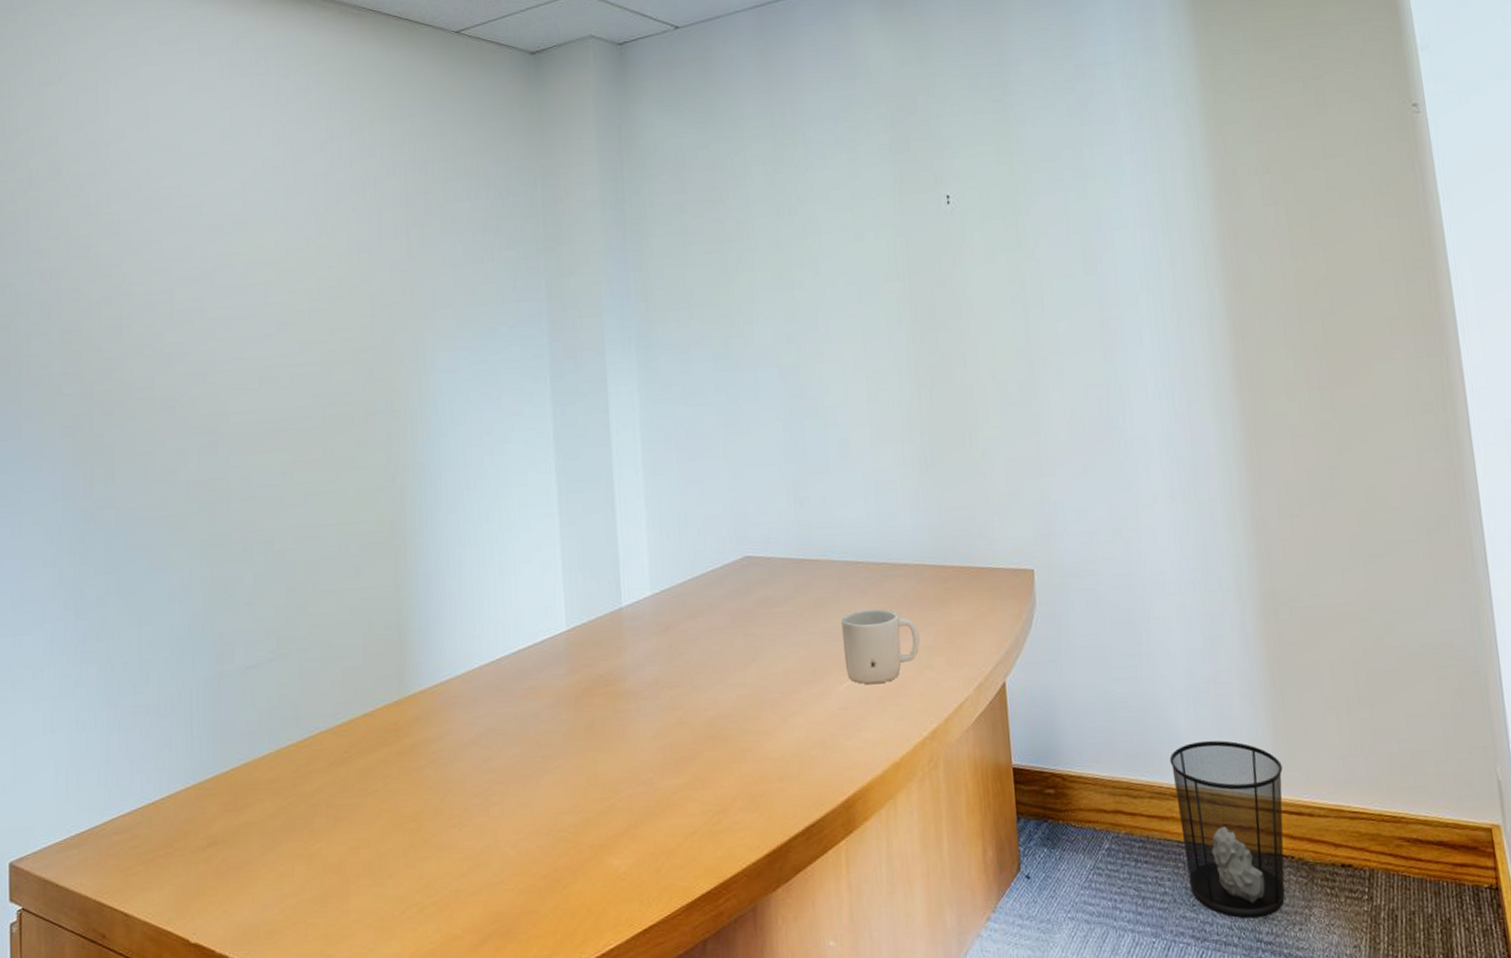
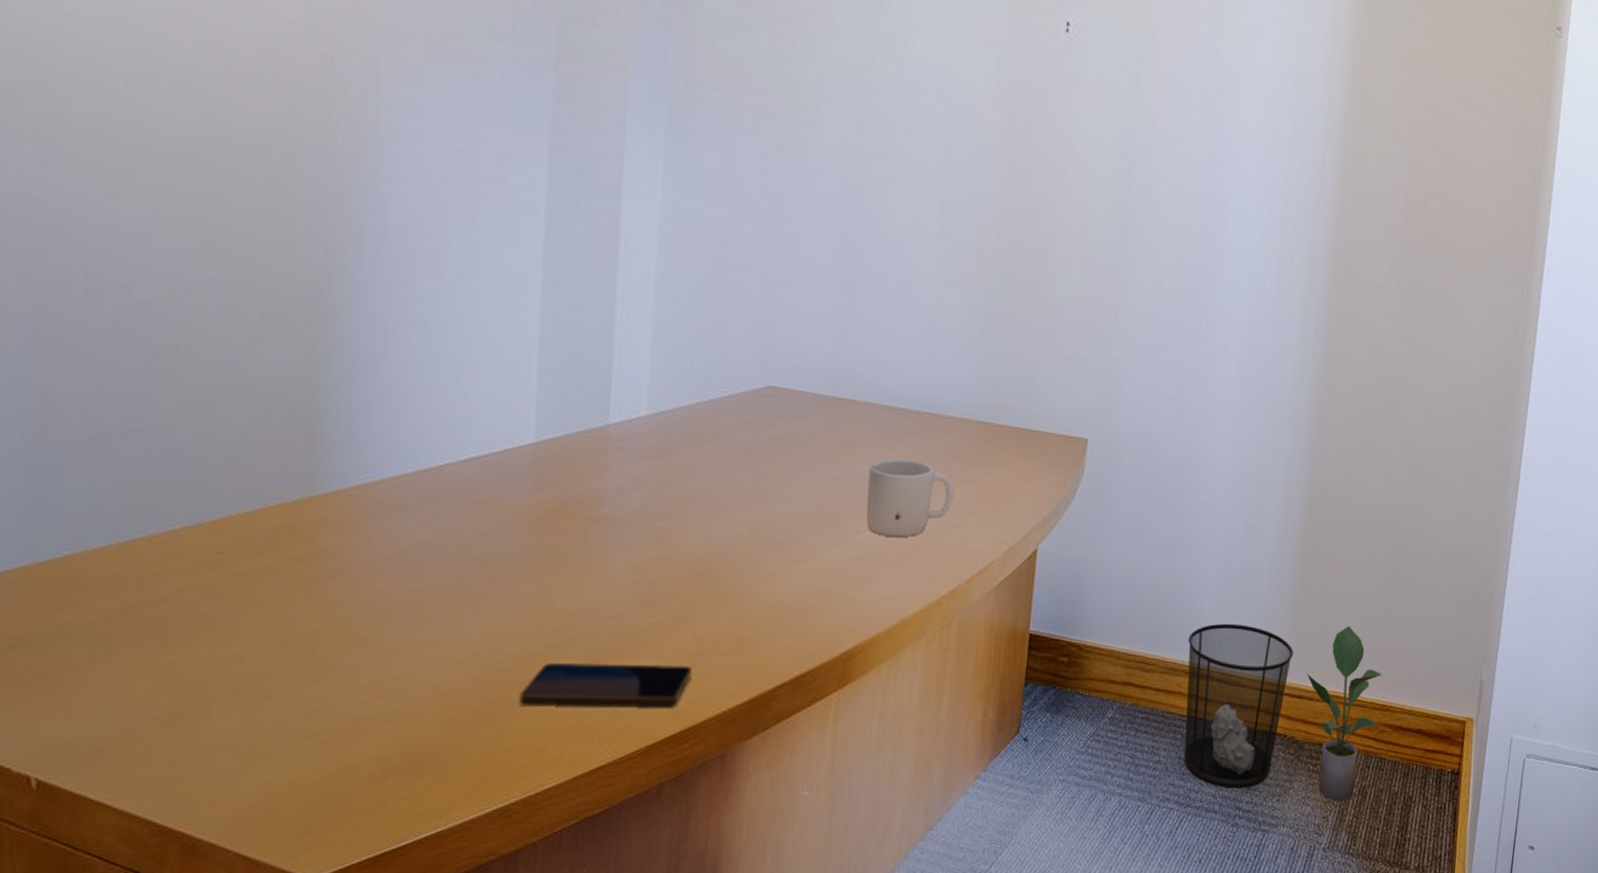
phone: none [579,823,717,870] -> present [519,662,692,708]
potted plant: none [1302,732,1394,928] -> present [1307,626,1382,801]

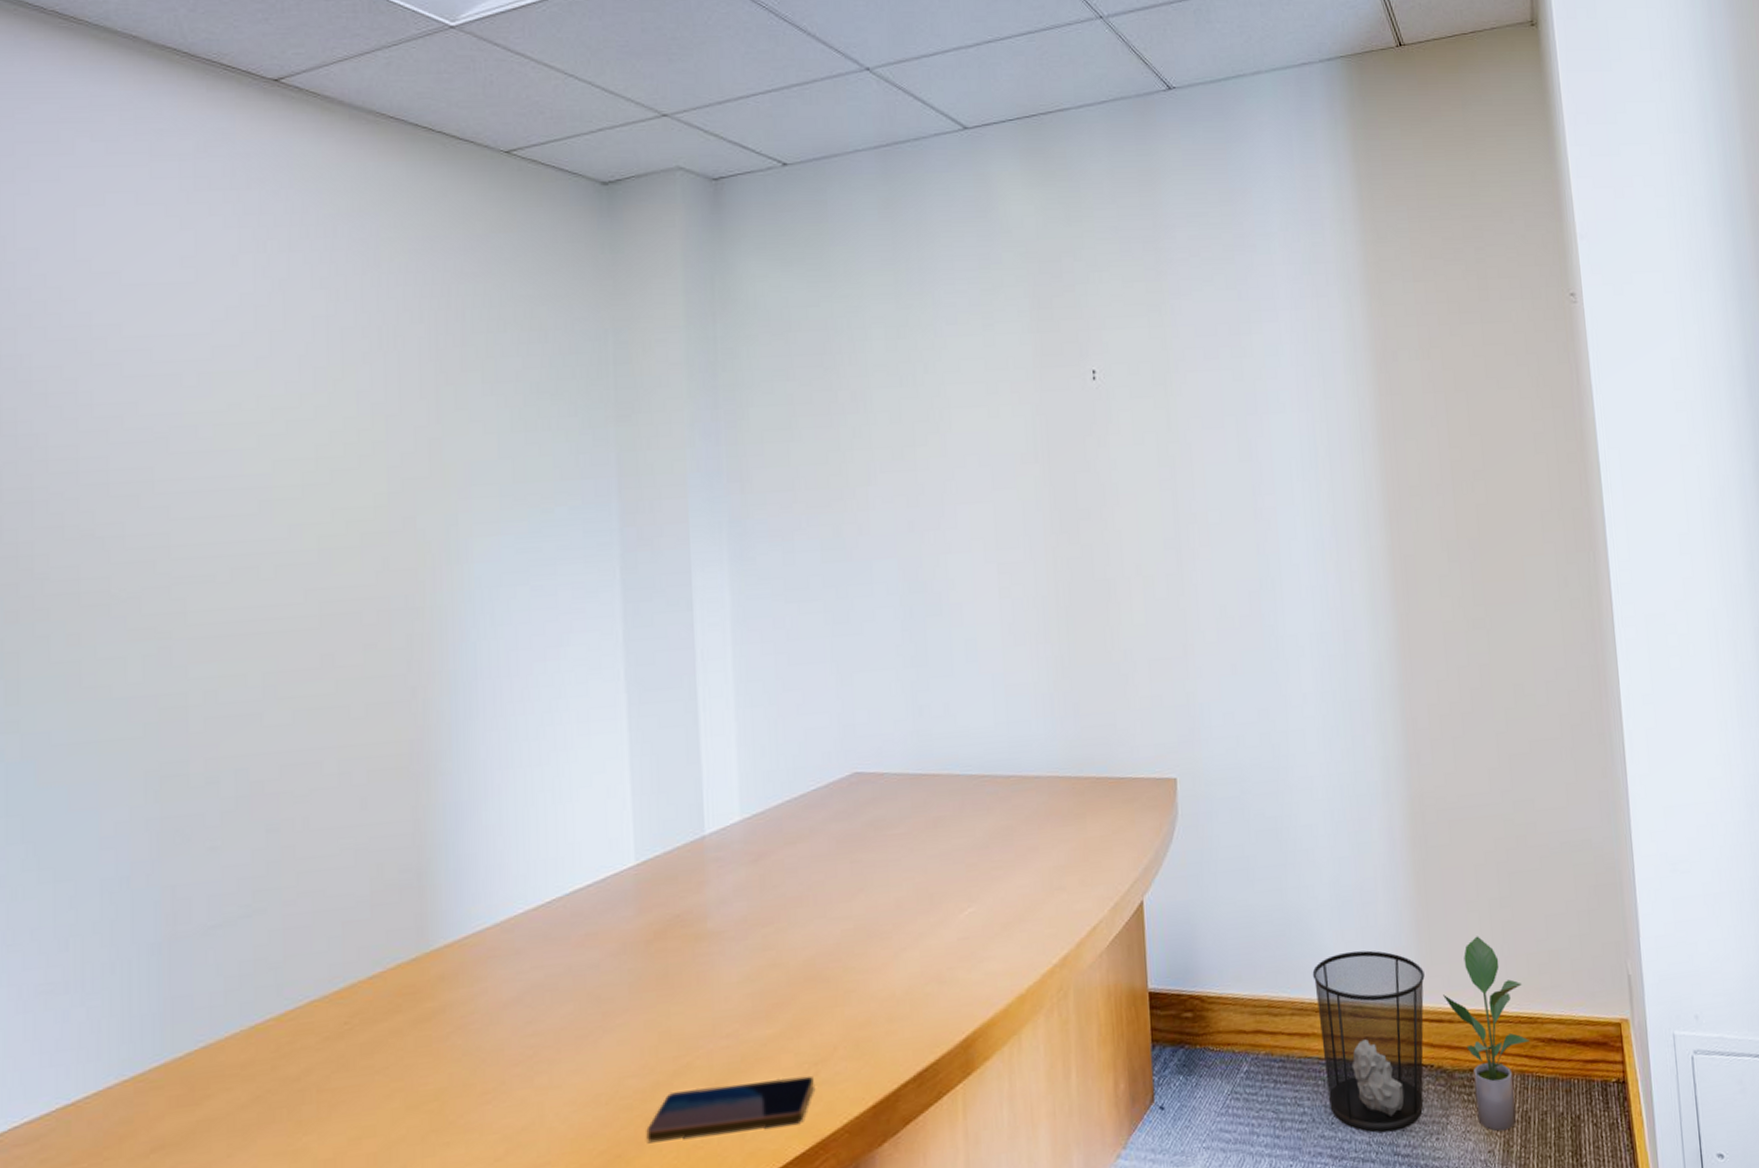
mug: present [866,459,954,538] -> none [964,826,1051,911]

